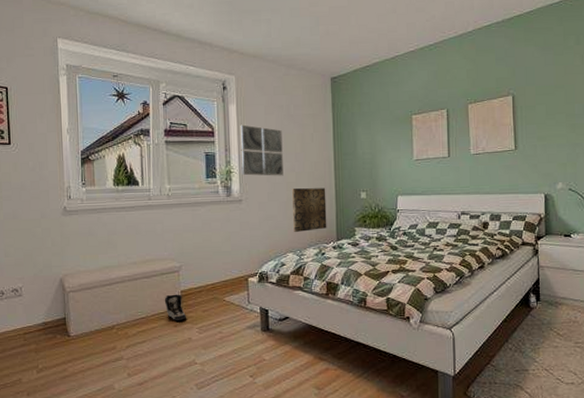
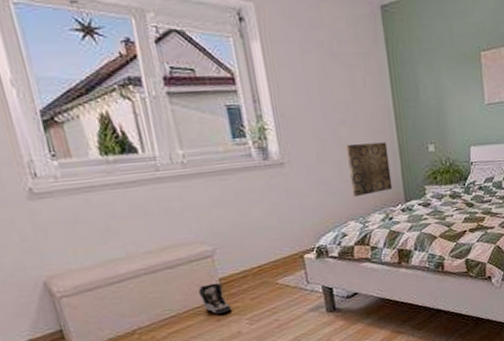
wall art: present [240,124,283,176] -> none [269,67,333,133]

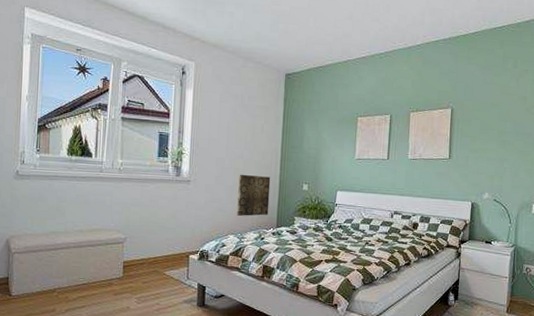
shoe: present [197,282,231,315] -> none [106,264,126,290]

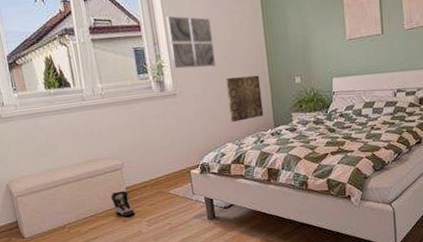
shoe: none [106,264,126,290] -> present [110,190,134,217]
wall art: none [192,109,235,162] -> present [166,16,216,69]

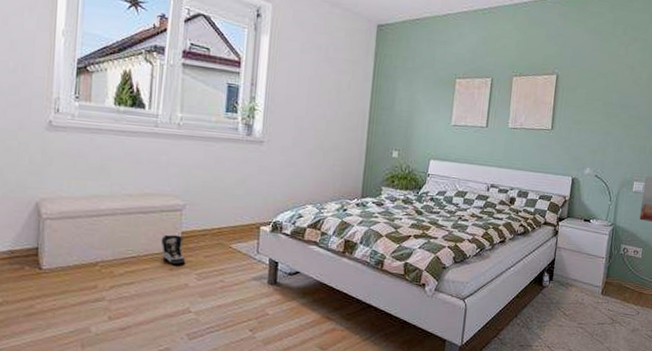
wall art: present [166,16,216,69] -> none [266,59,317,122]
wall art: present [226,75,264,122] -> none [316,137,357,185]

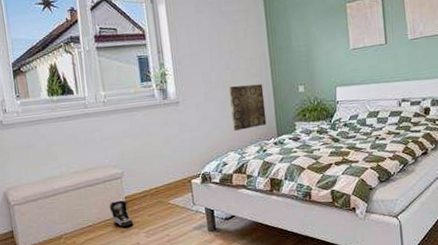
wall art: none [316,137,357,185] -> present [229,84,267,131]

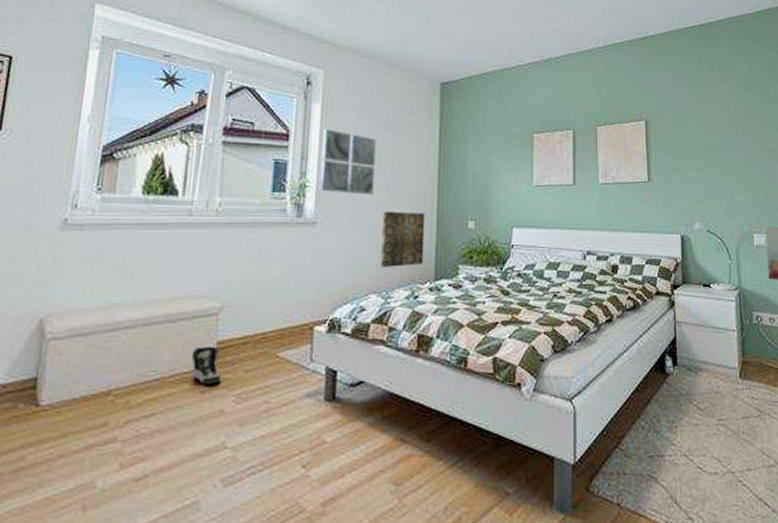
wall art: none [171,25,219,77] -> present [319,128,376,195]

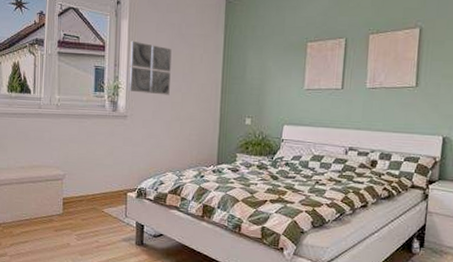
shoe: present [191,346,220,385] -> none [47,200,66,227]
wall art: present [380,212,425,267] -> none [175,109,211,153]

